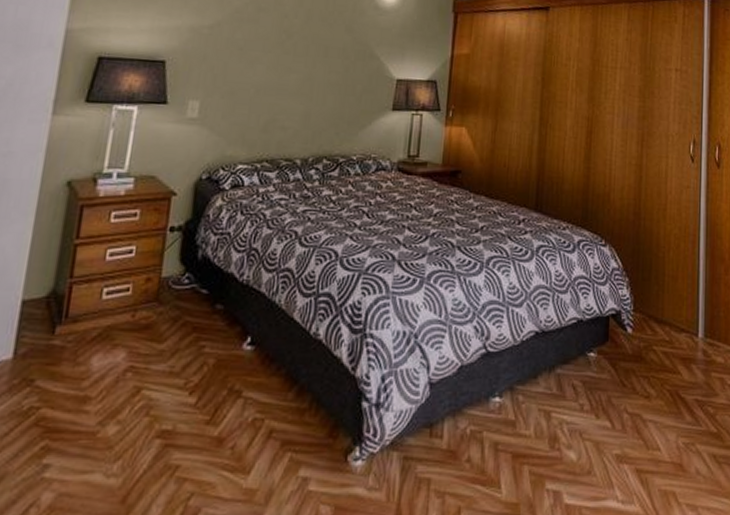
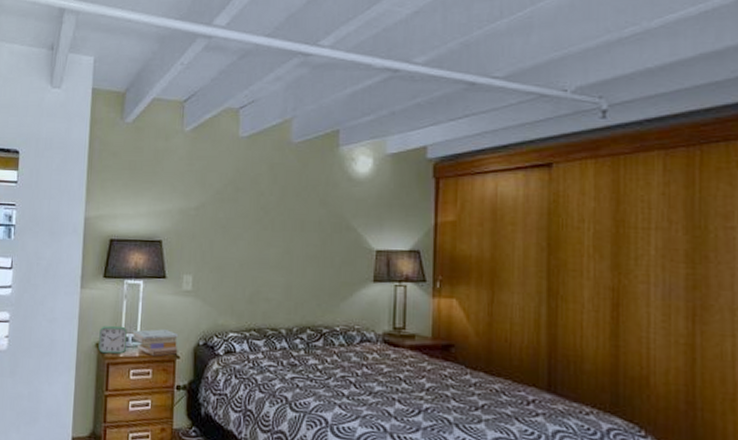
alarm clock: none [70,159,112,194] -> present [98,325,127,354]
books: none [117,162,178,195] -> present [132,329,179,357]

